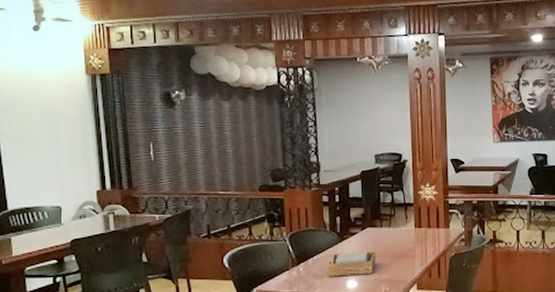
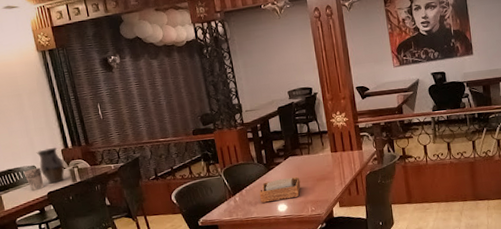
cup: none [44,209,68,236] -> present [23,167,45,191]
vase: none [64,187,97,230] -> present [36,147,65,184]

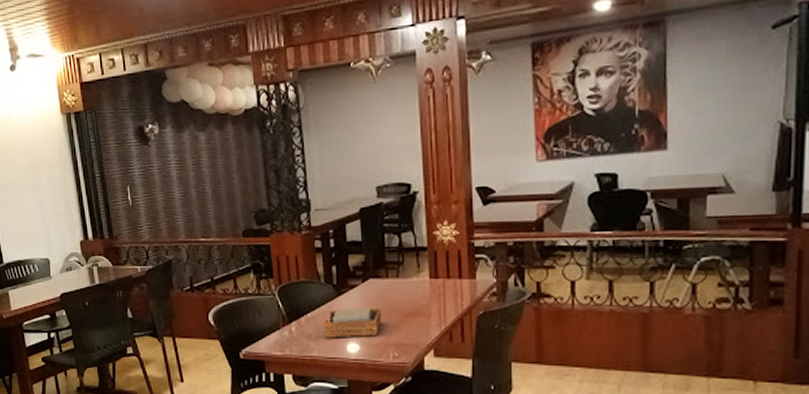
cup: present [23,167,45,191] -> none [35,261,58,290]
vase: present [36,147,65,184] -> none [51,237,82,283]

